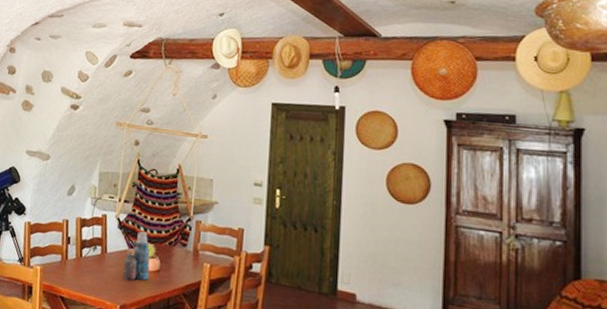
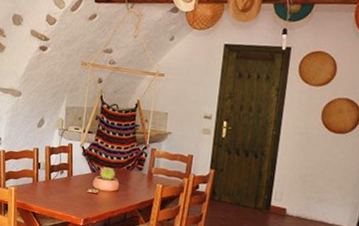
bottle: present [122,231,151,281] -> none [86,157,111,199]

